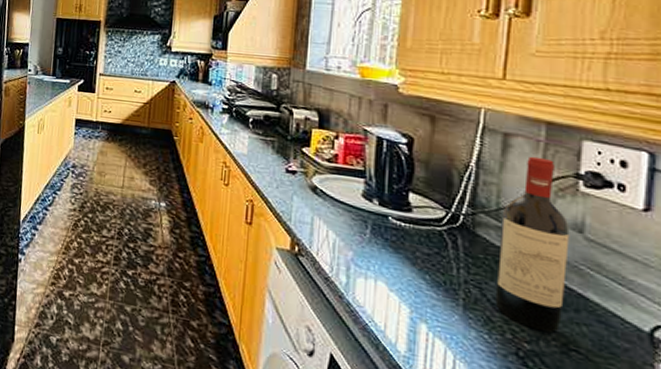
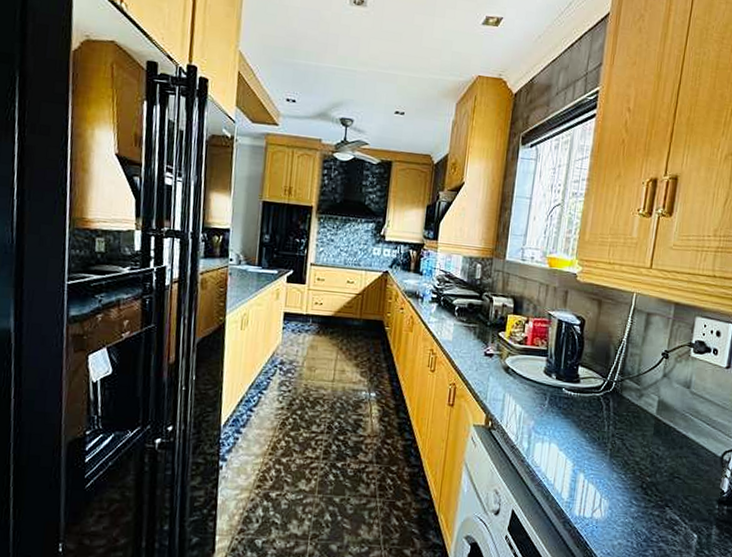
wine bottle: present [495,156,570,333] -> none [631,331,683,467]

